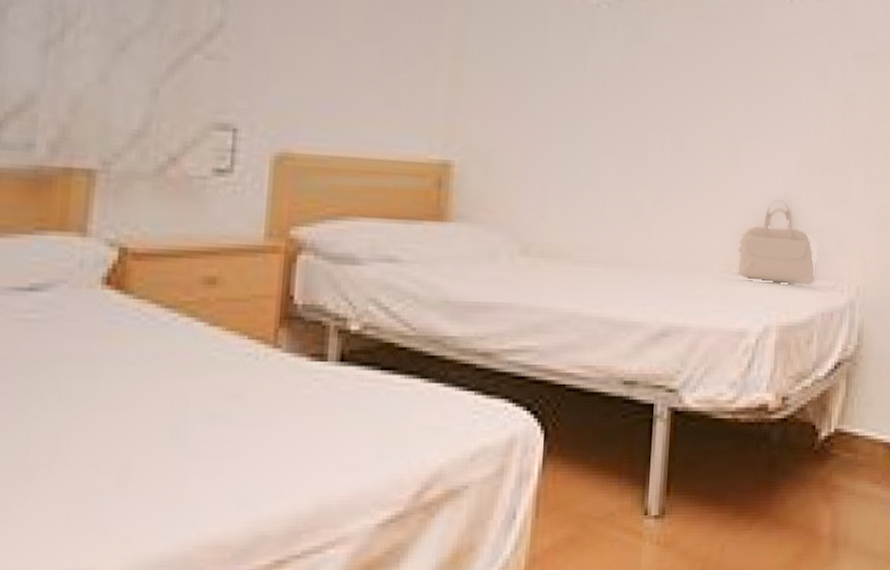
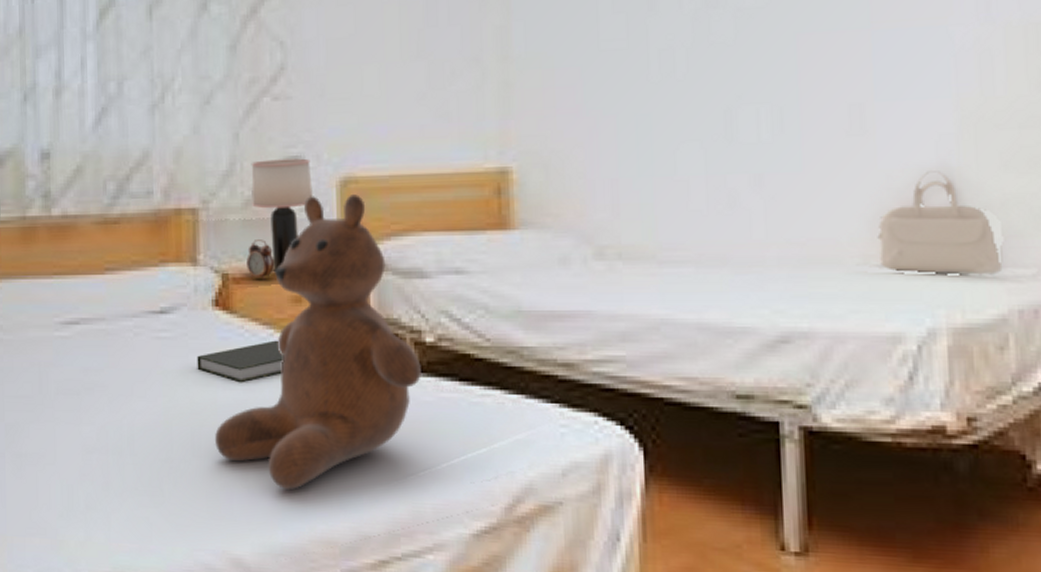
book: none [73,325,188,374] -> present [197,340,285,383]
teddy bear: none [88,169,343,493] -> present [215,194,421,491]
alarm clock: none [152,211,188,258] -> present [246,239,275,280]
table lamp: none [166,123,243,249] -> present [251,158,313,271]

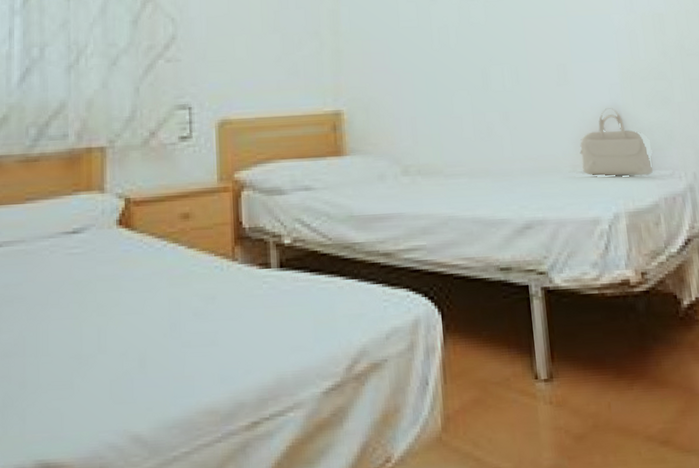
book: present [197,340,285,383] -> none [103,249,176,287]
teddy bear: present [215,194,421,491] -> none [118,133,282,372]
alarm clock: present [246,239,275,280] -> none [145,170,168,202]
table lamp: present [251,158,313,271] -> none [149,106,197,195]

